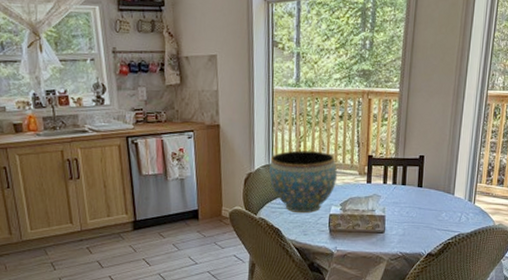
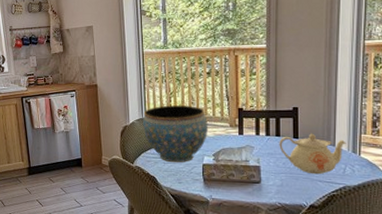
teapot: none [404,182,464,223] -> present [279,133,346,175]

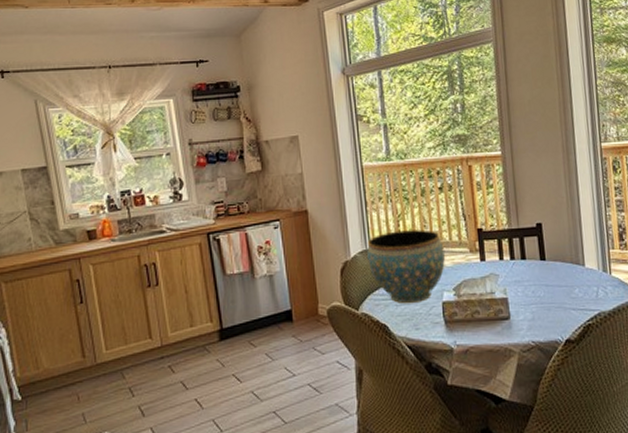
teapot: present [279,133,346,175] -> none [525,252,596,302]

